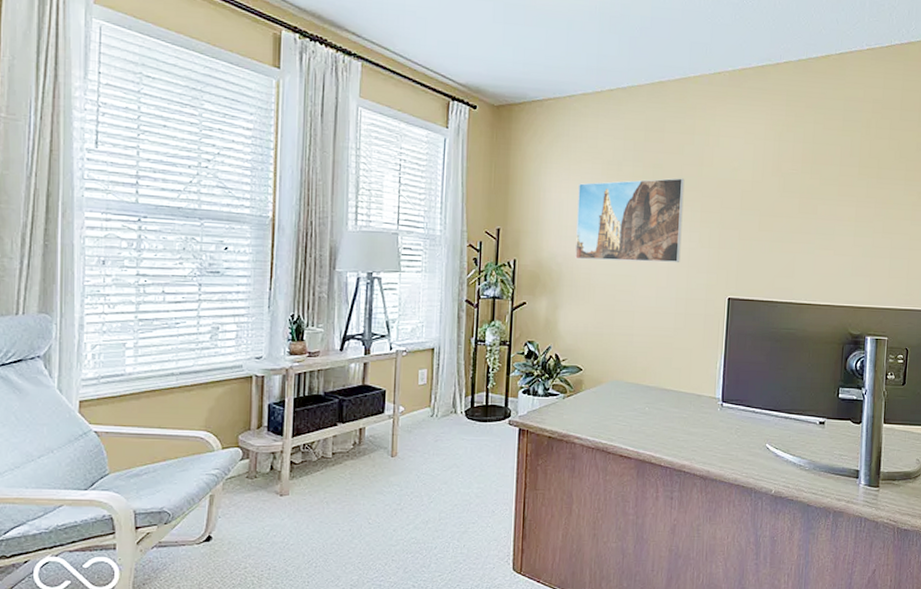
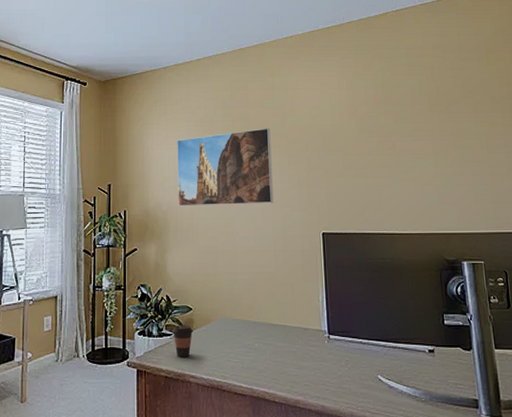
coffee cup: none [558,385,583,418] -> present [171,325,194,357]

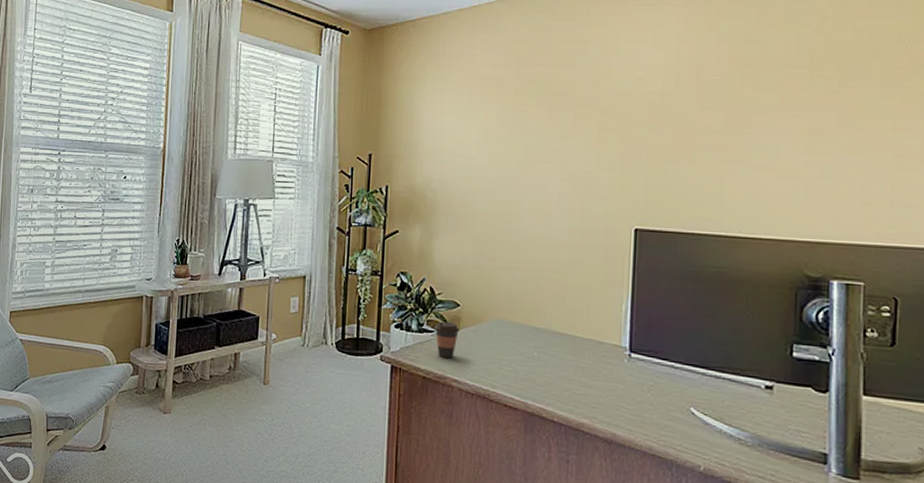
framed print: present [177,128,274,207] -> none [451,93,577,189]

